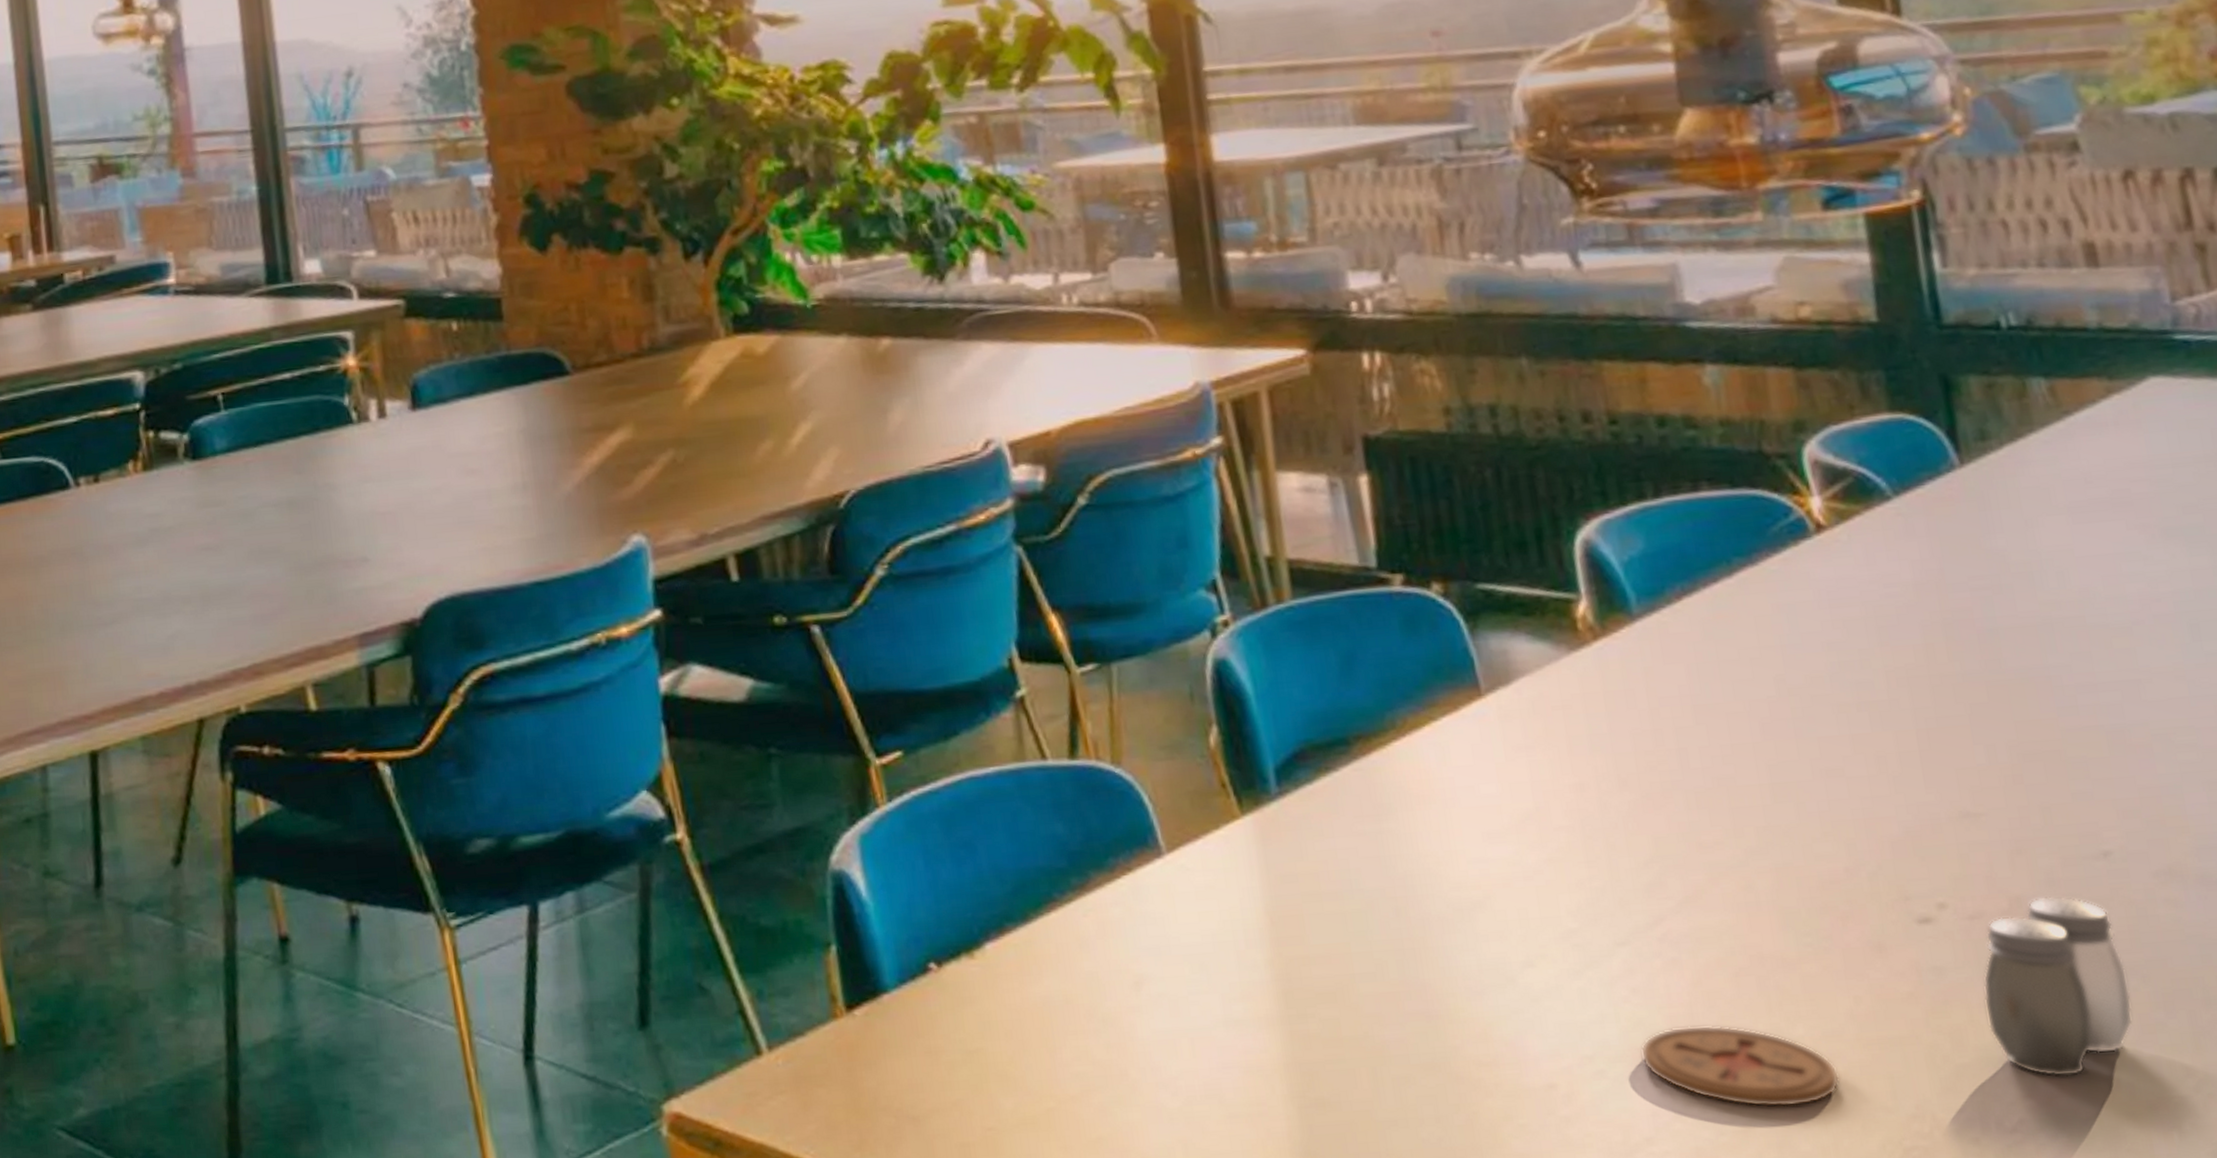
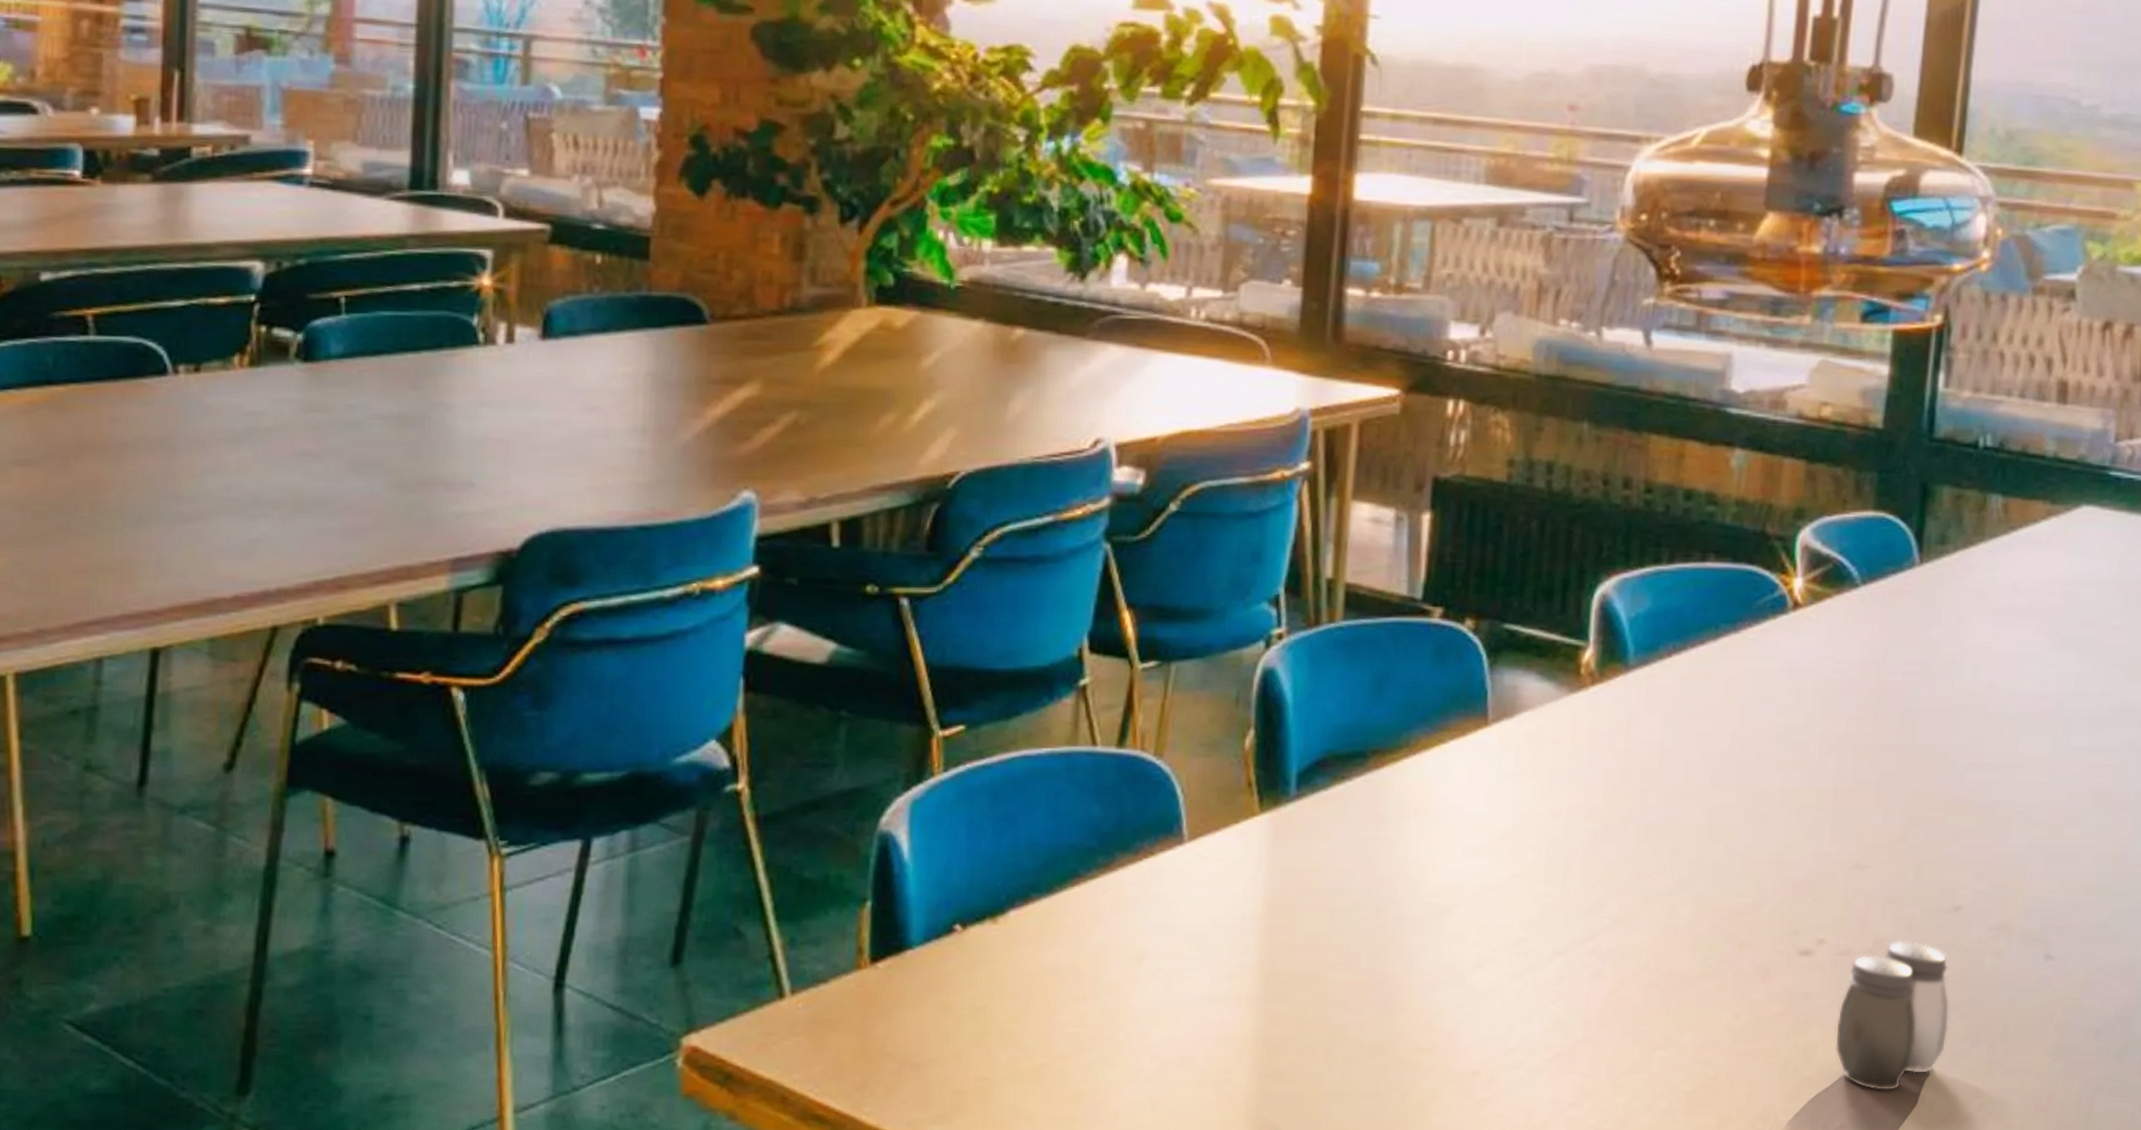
coaster: present [1640,1025,1840,1108] -> none [1554,1028,1710,1102]

